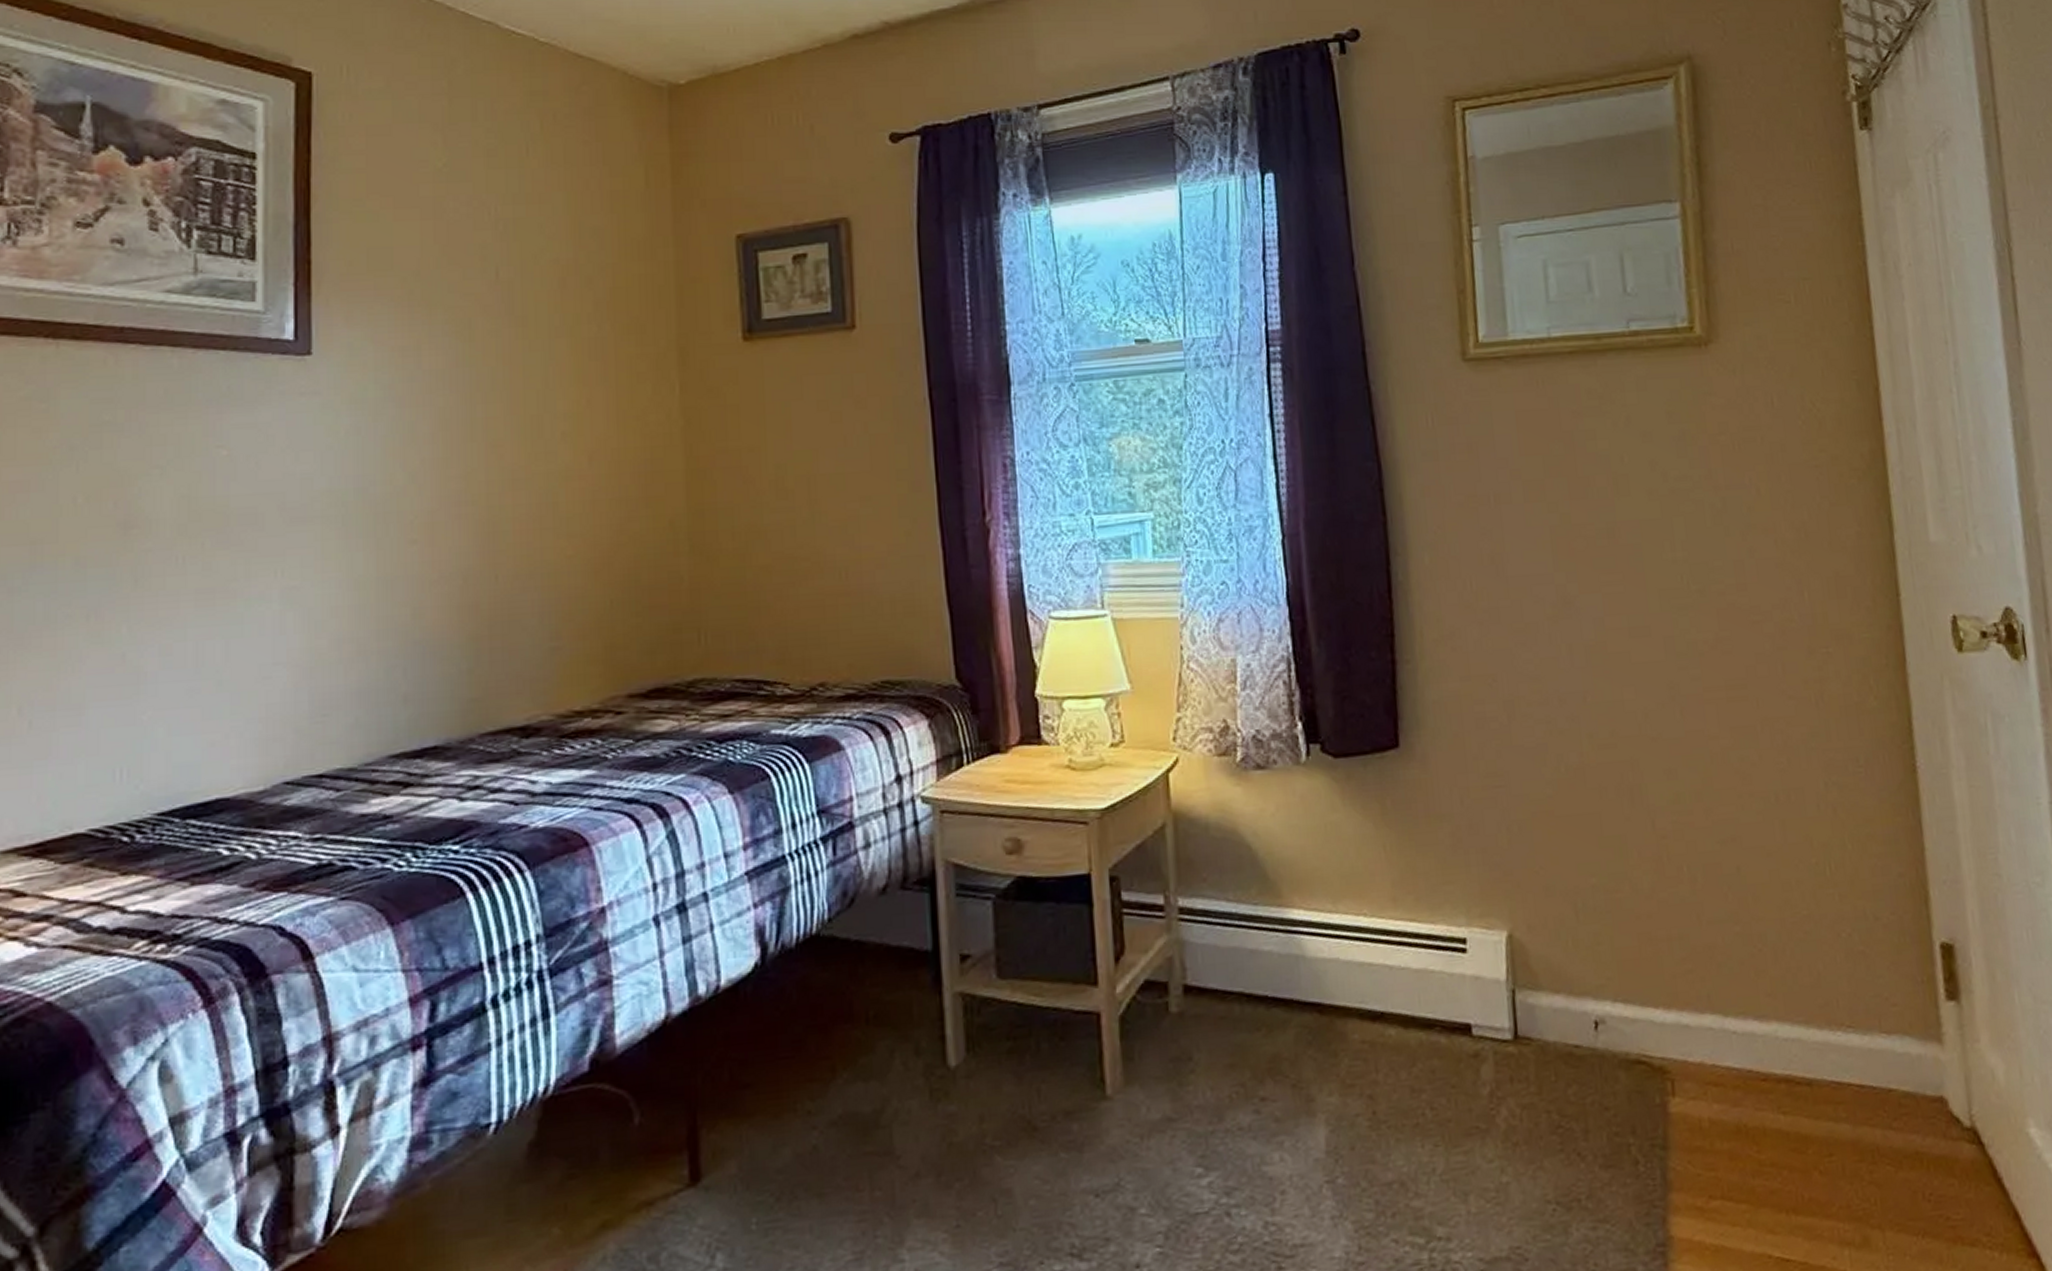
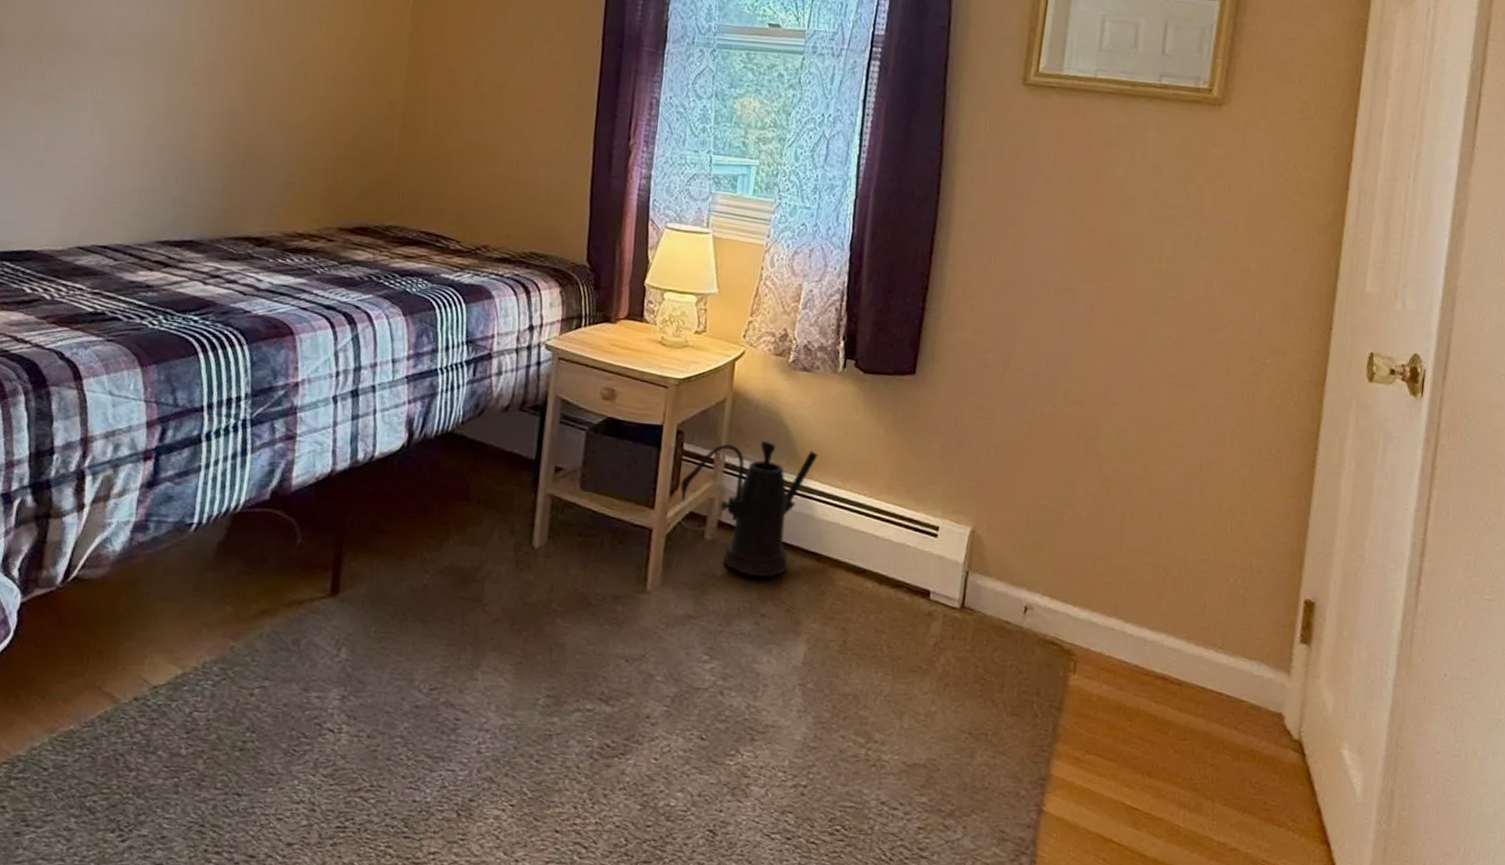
watering can: none [1126,869,1296,1051] -> present [680,440,818,578]

